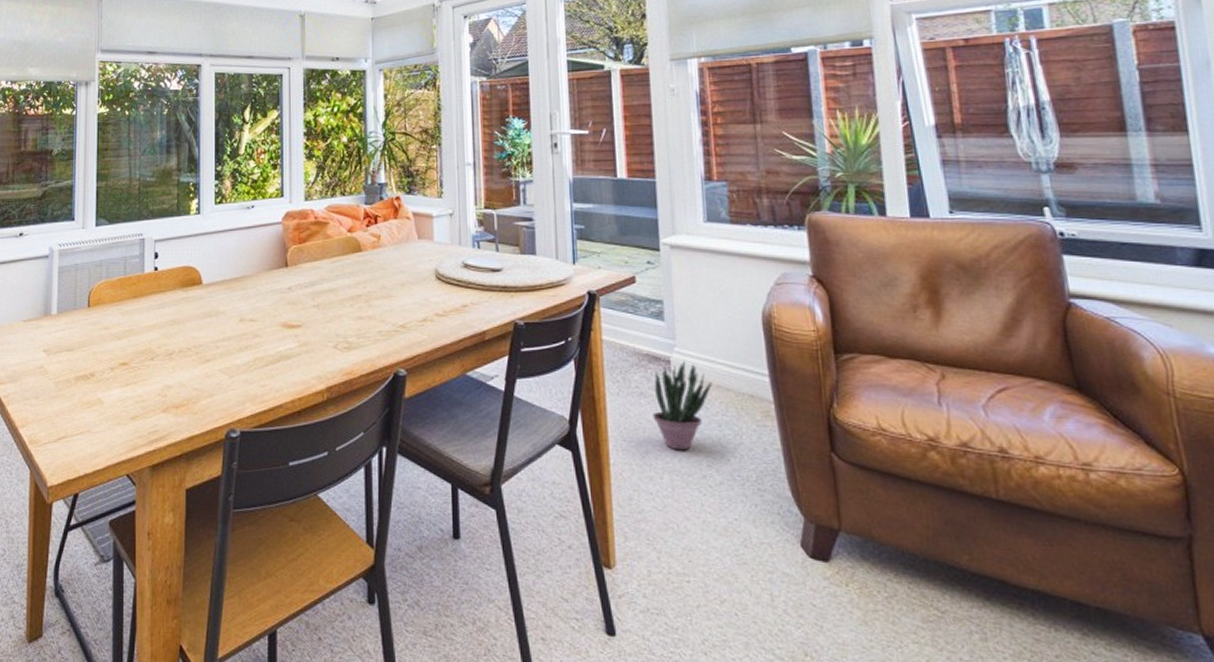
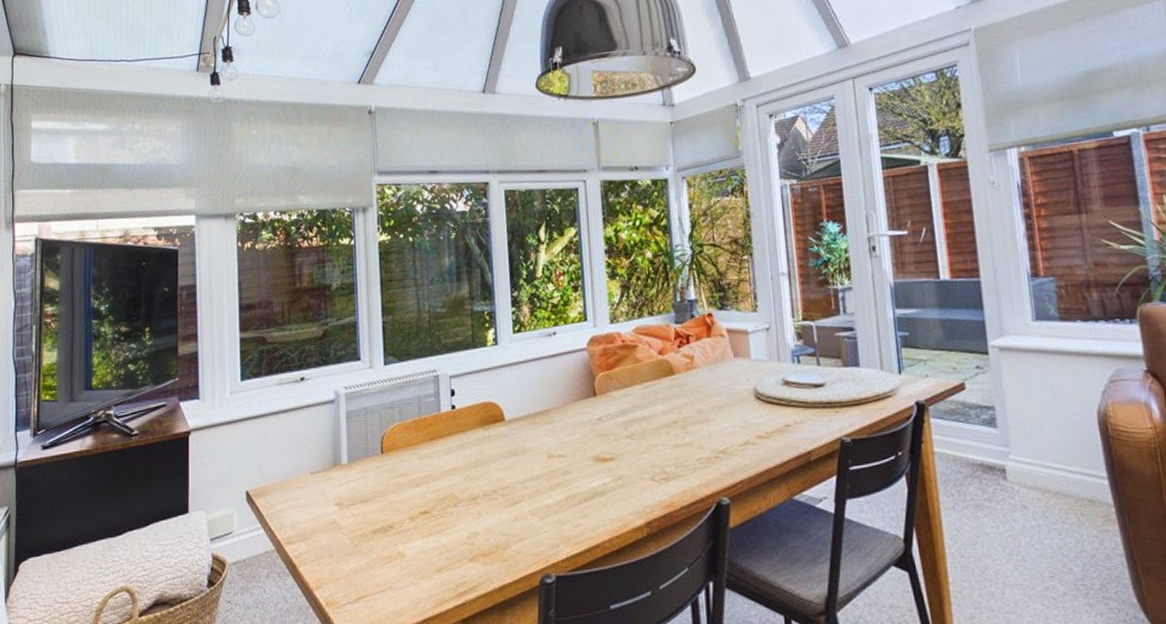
potted plant: present [652,361,712,451] -> none [990,469,1050,563]

